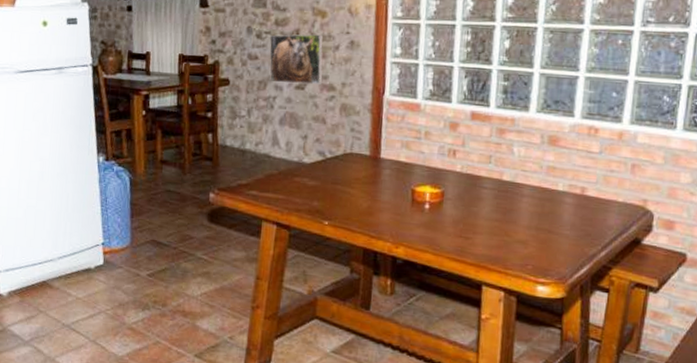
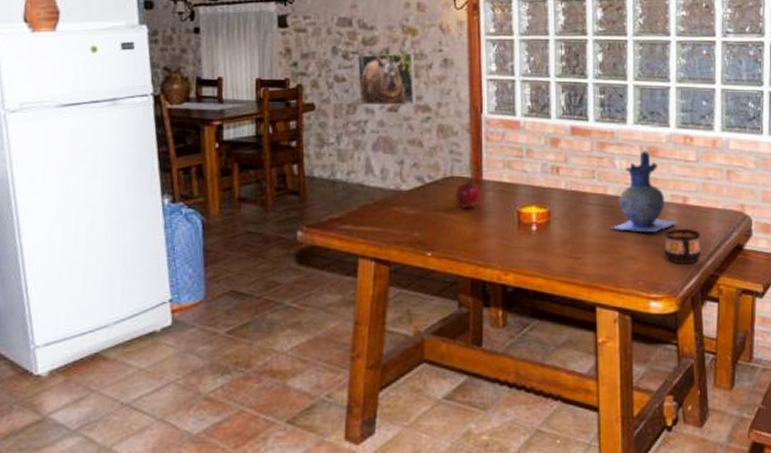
fruit: none [352,157,378,183] -> present [454,179,481,208]
pitcher: none [504,139,573,219] -> present [611,150,677,232]
cup: none [556,217,596,253] -> present [664,228,702,264]

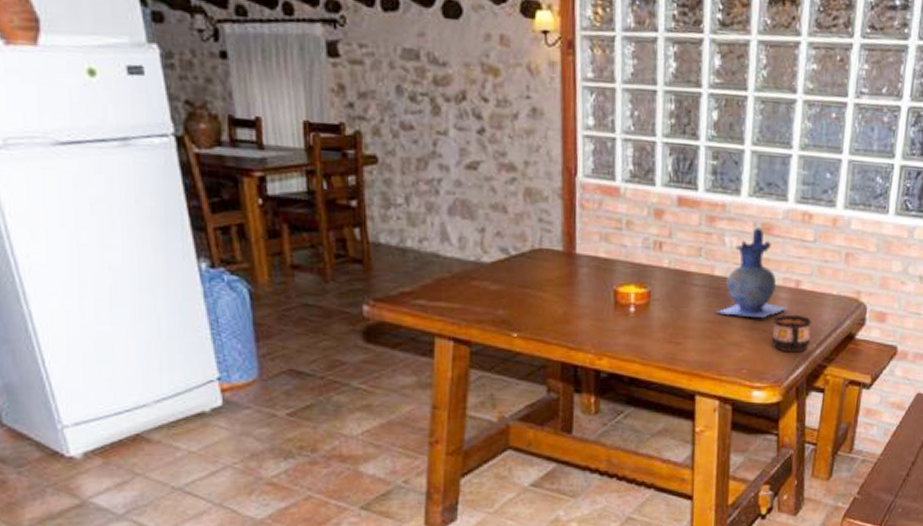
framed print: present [357,53,417,106] -> none [427,97,500,163]
fruit: present [454,179,481,208] -> none [543,253,574,285]

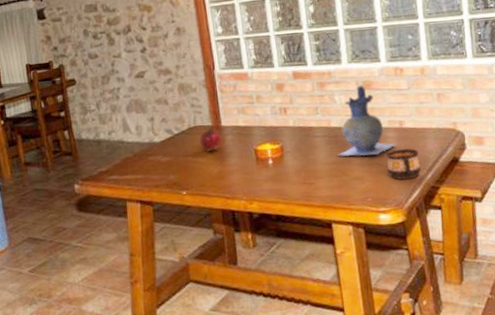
fruit: none [543,253,574,285] -> present [199,127,222,151]

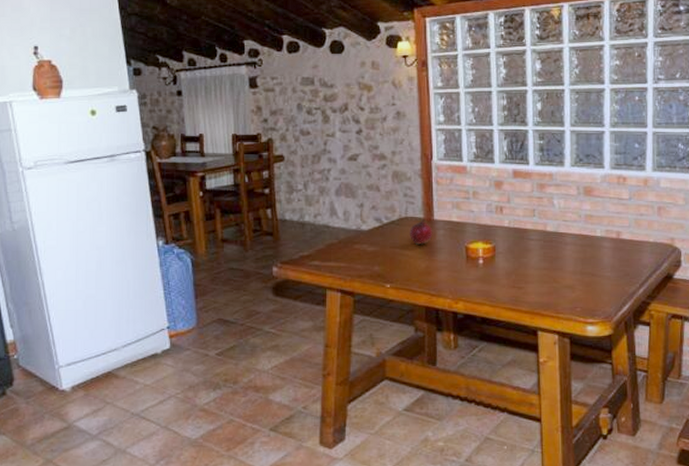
pitcher: present [338,85,396,156] -> none [551,190,611,264]
cup: present [386,148,422,180] -> none [600,260,634,292]

